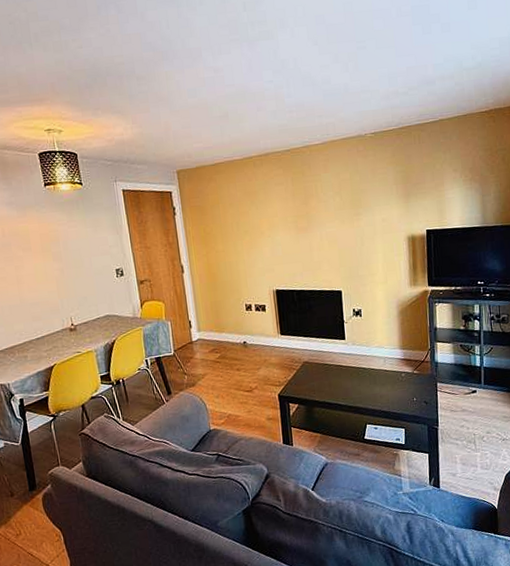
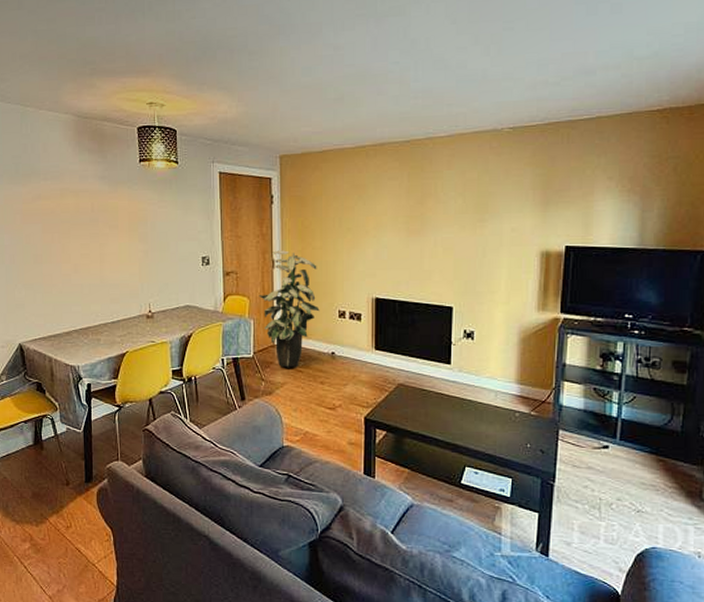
indoor plant: none [172,256,229,361] -> present [258,250,320,368]

